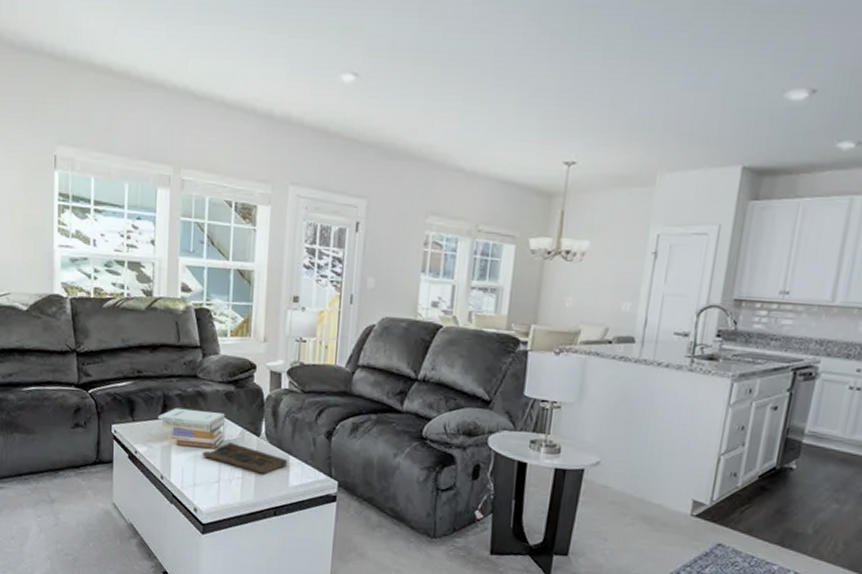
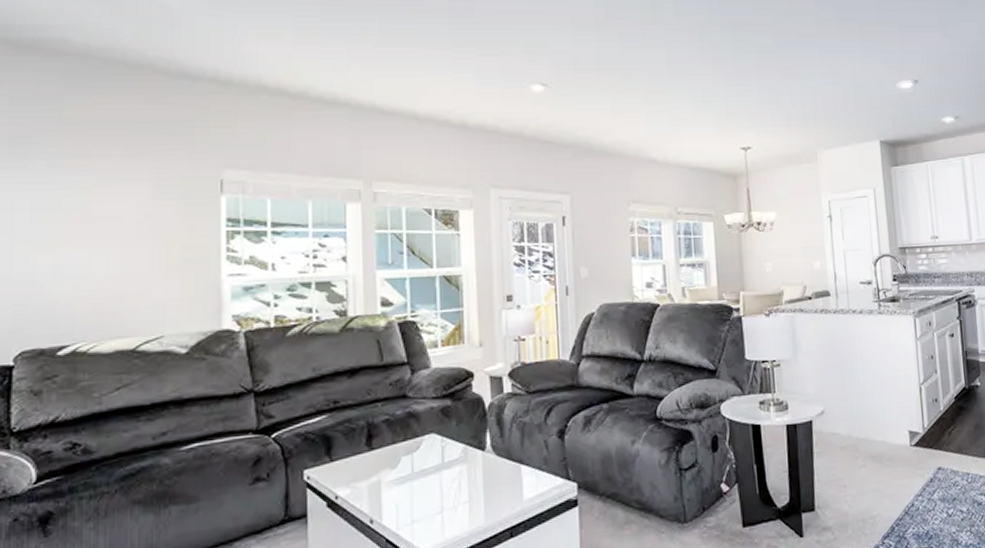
books: present [157,407,226,450] -> none [361,432,445,480]
decorative tray: present [202,442,288,474] -> none [419,463,520,492]

